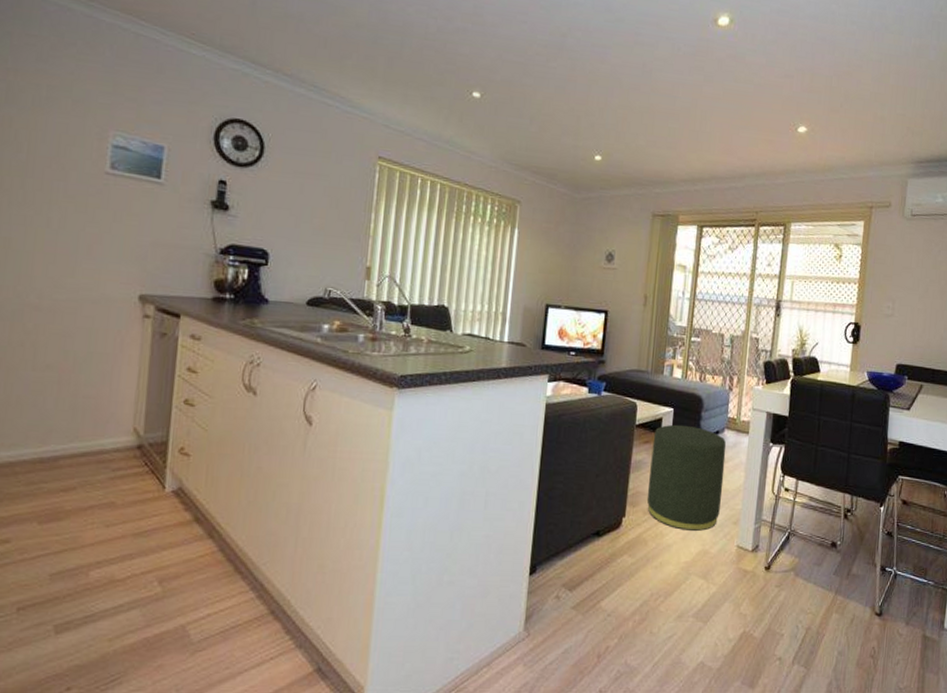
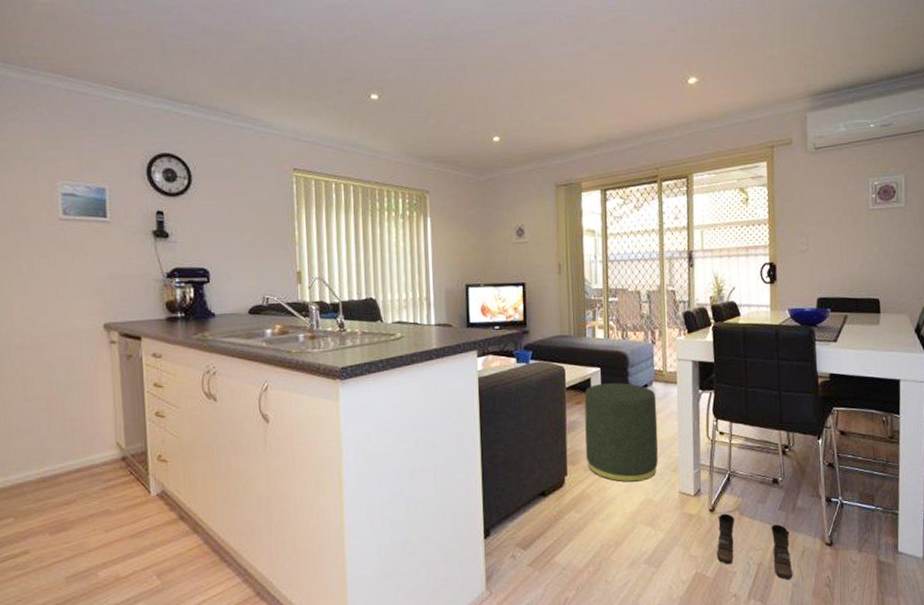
boots: none [767,572,841,647] -> present [717,513,793,579]

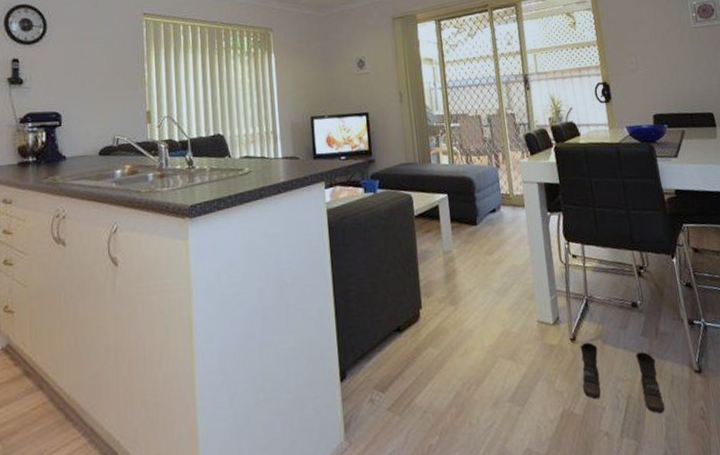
ottoman: present [584,382,658,482] -> none [433,208,513,314]

